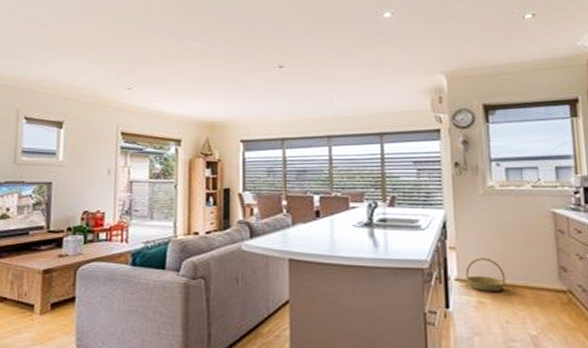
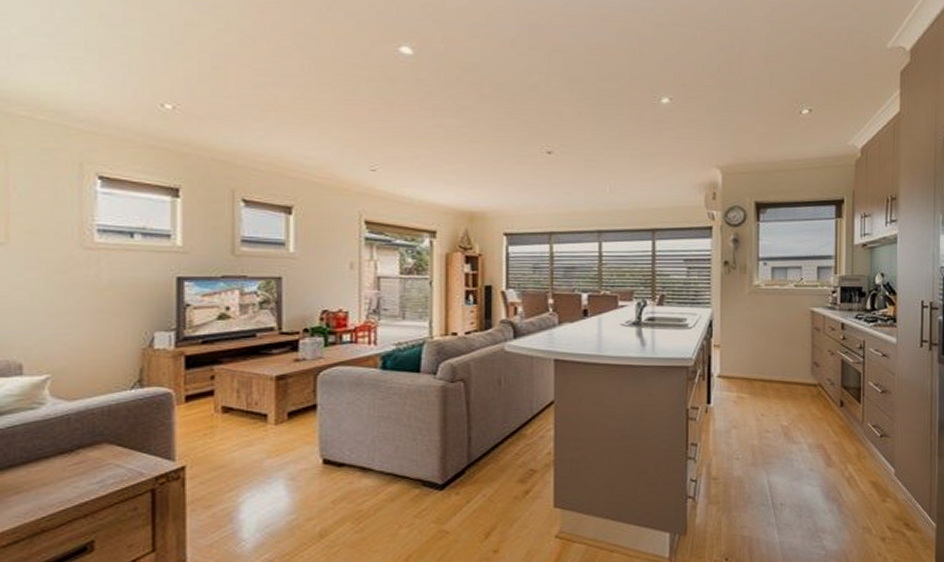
basket: present [466,258,506,291] -> none [728,355,764,387]

